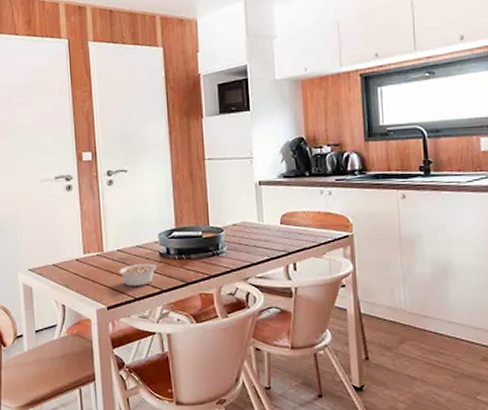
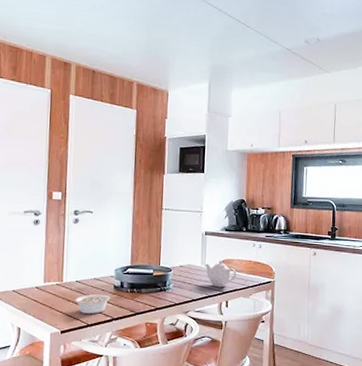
teapot: none [262,215,303,247] -> present [204,261,237,288]

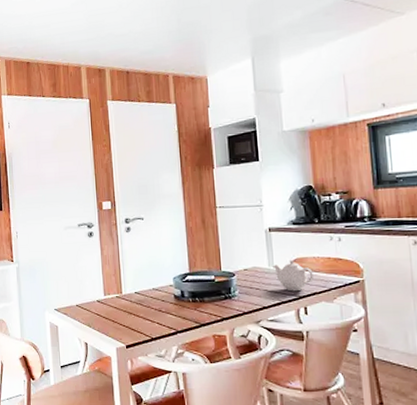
legume: present [74,294,117,314] -> none [136,305,178,326]

